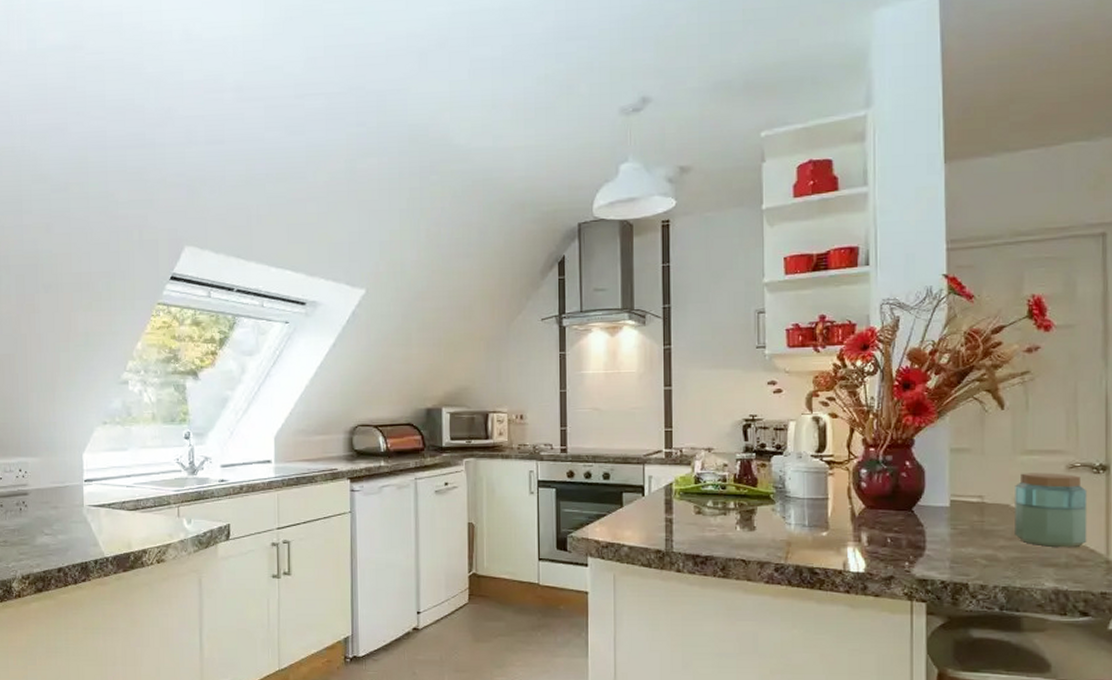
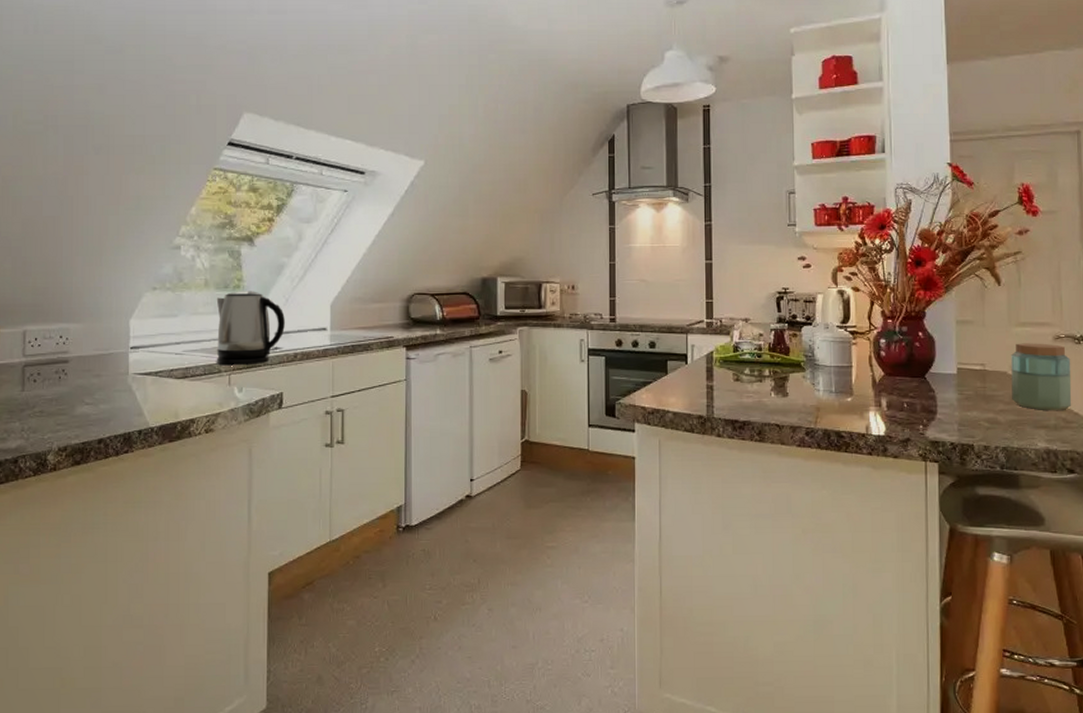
kettle: none [163,424,230,498] -> present [216,291,285,366]

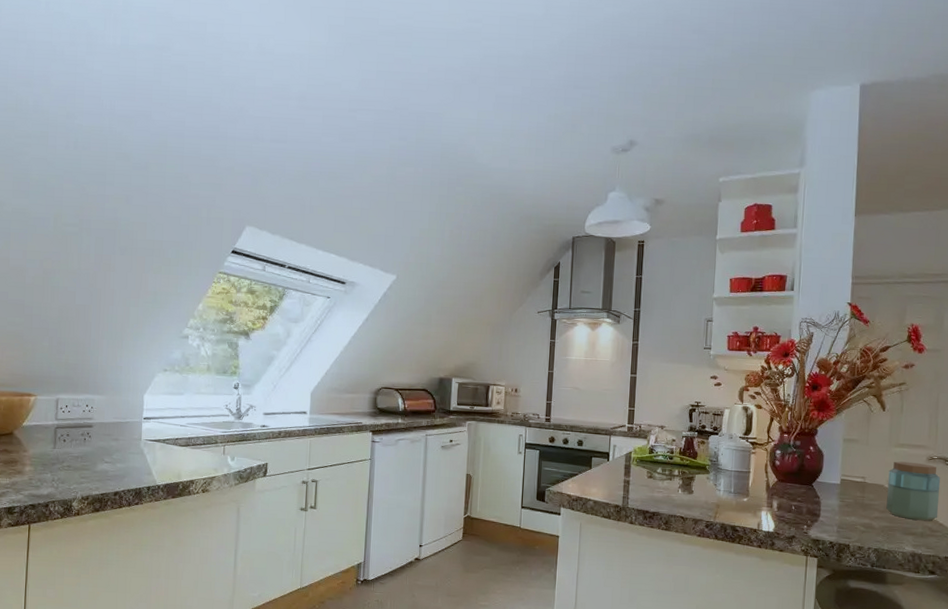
kettle: present [216,291,285,366] -> none [213,376,272,439]

